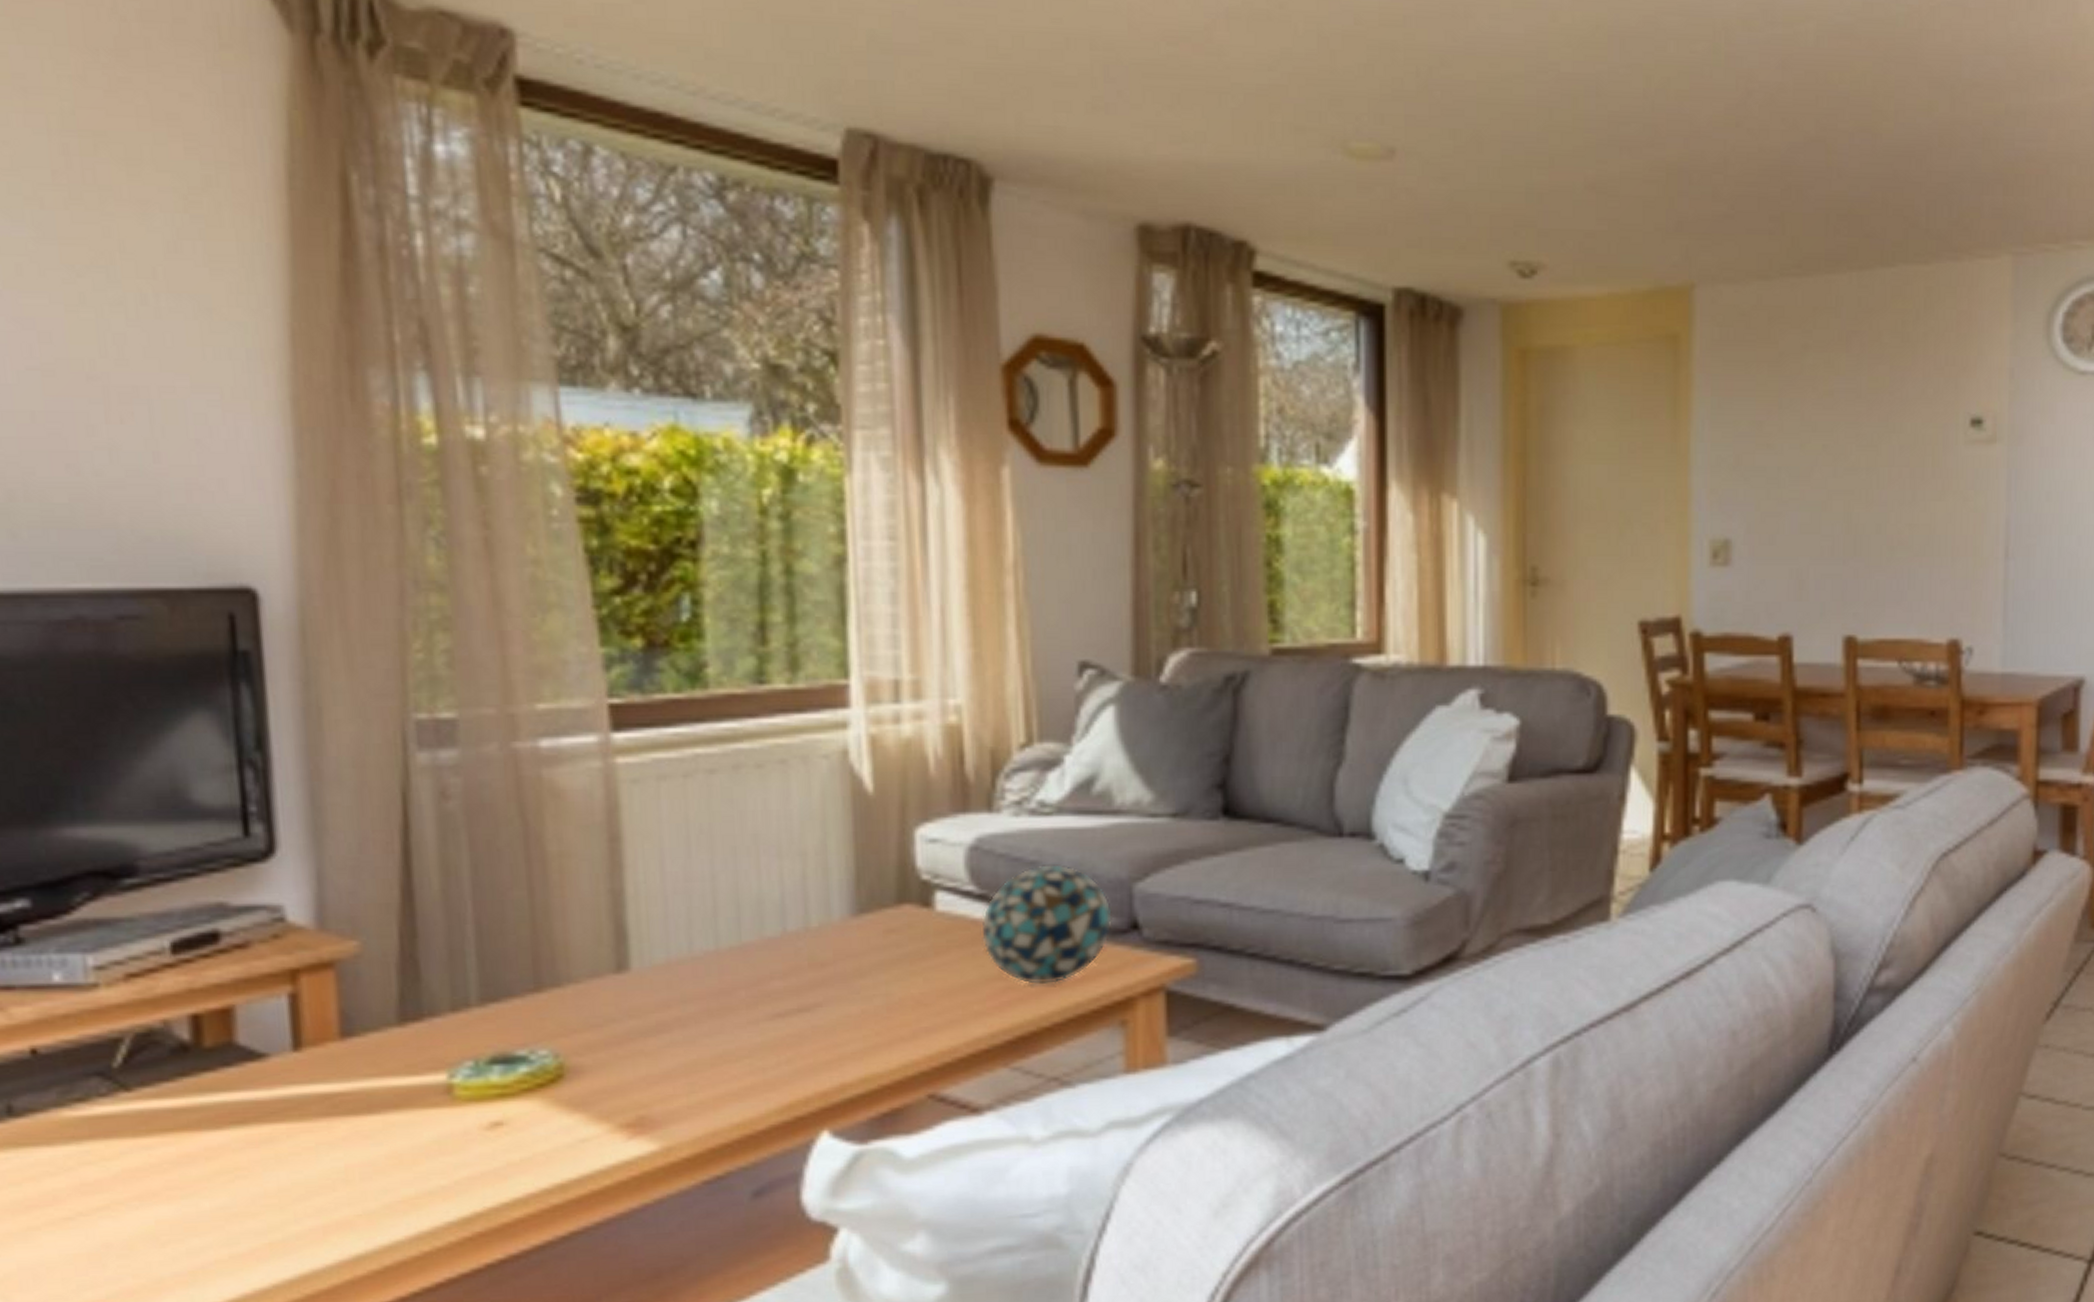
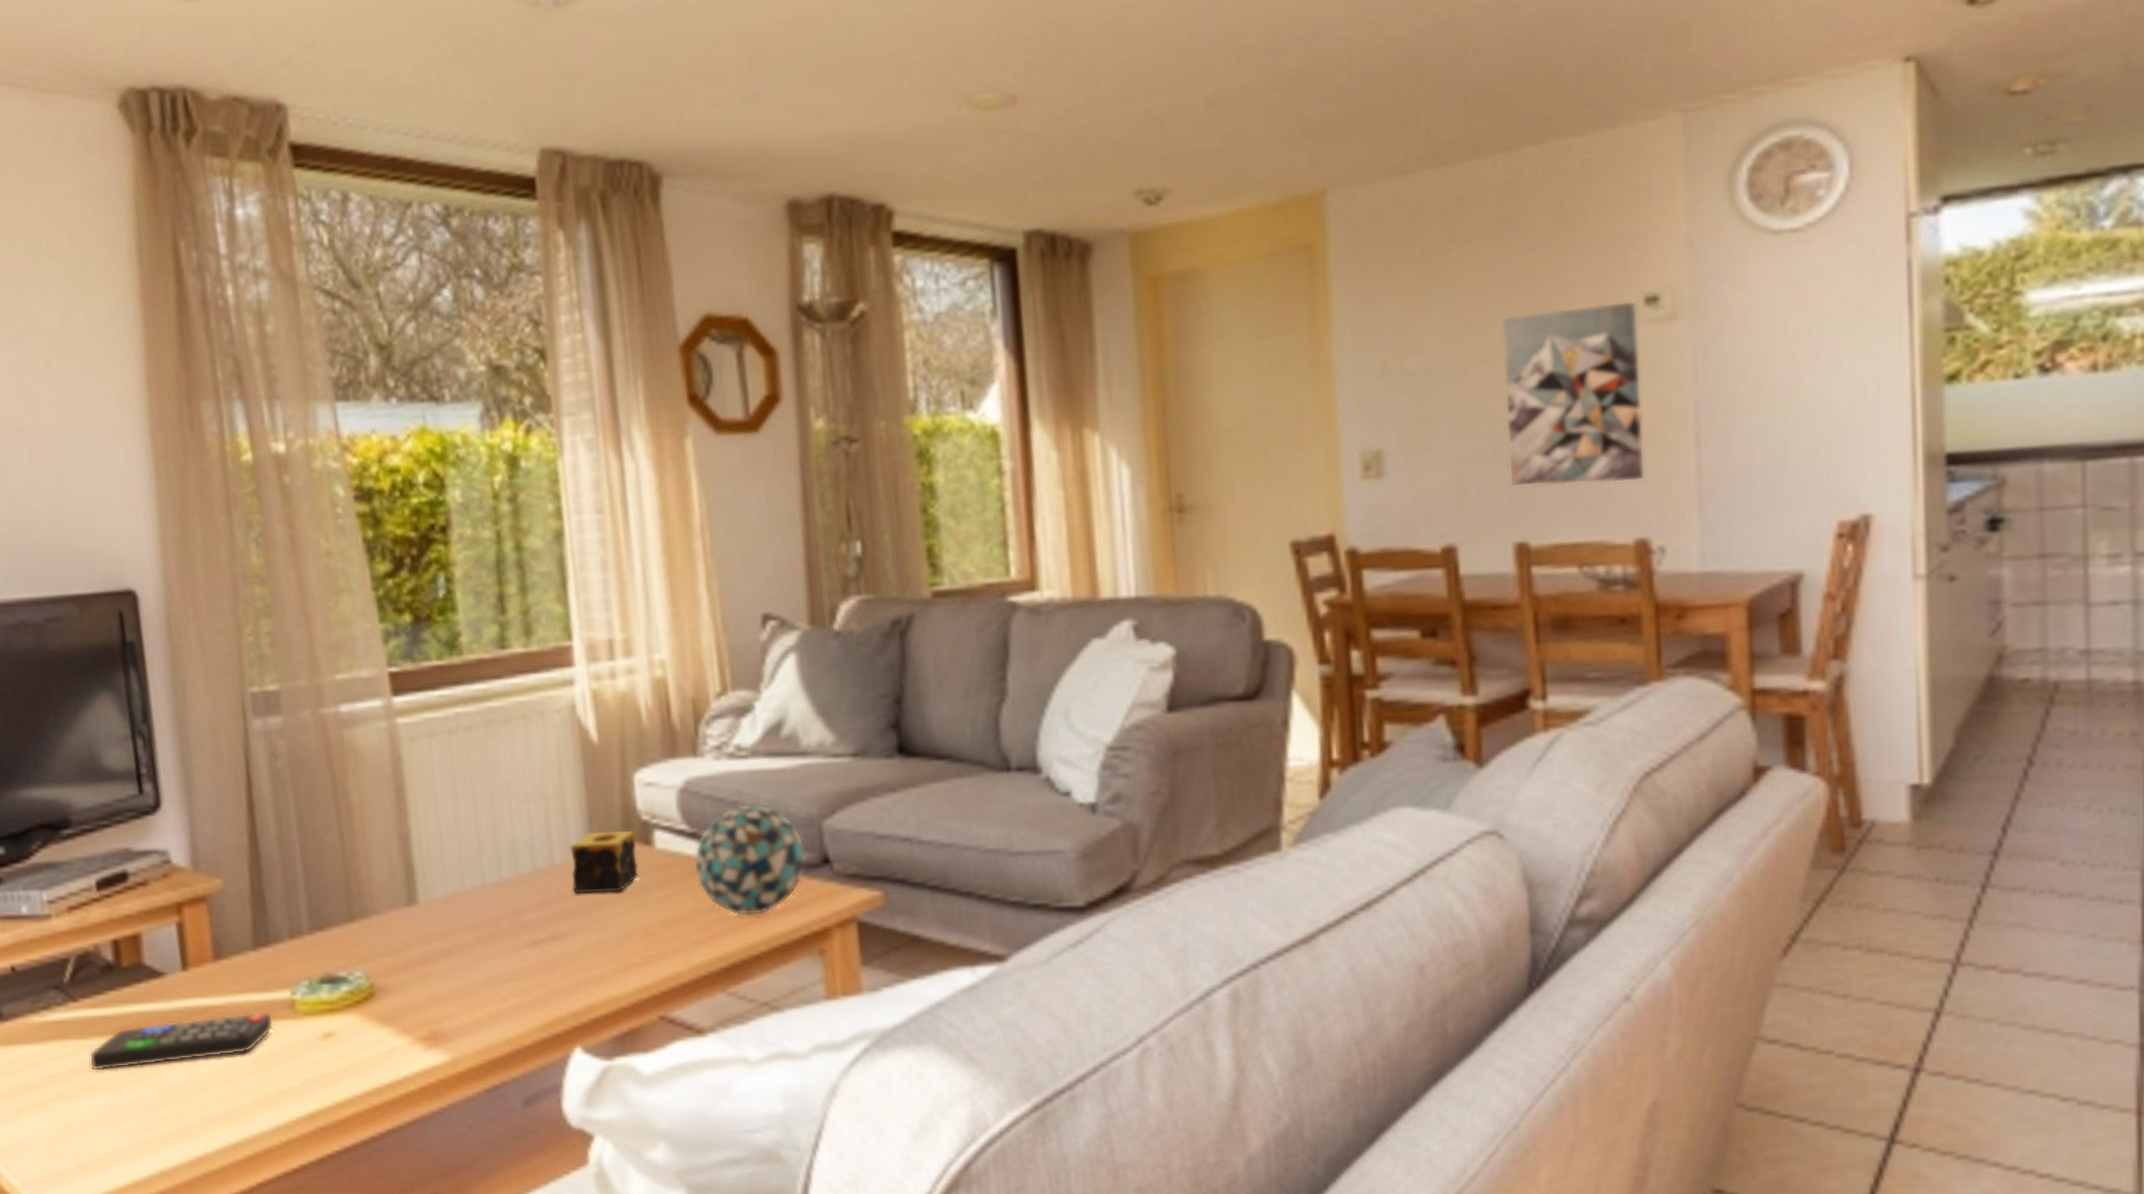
remote control: none [145,1098,422,1177] -> present [89,1012,274,1072]
candle: none [830,891,913,961] -> present [570,830,639,894]
wall art: none [1844,421,1963,586] -> present [1501,301,1644,487]

